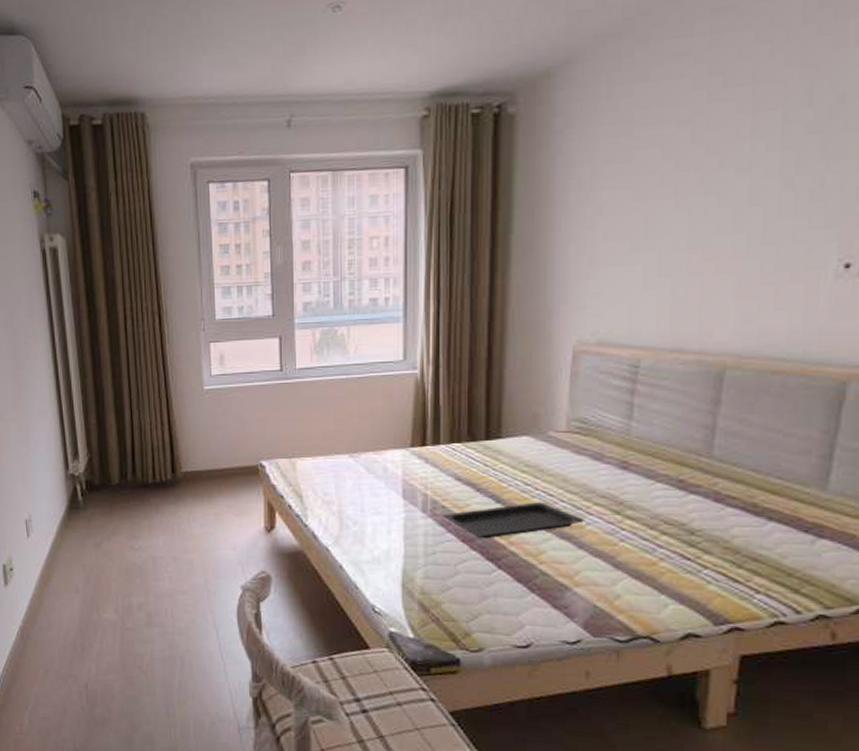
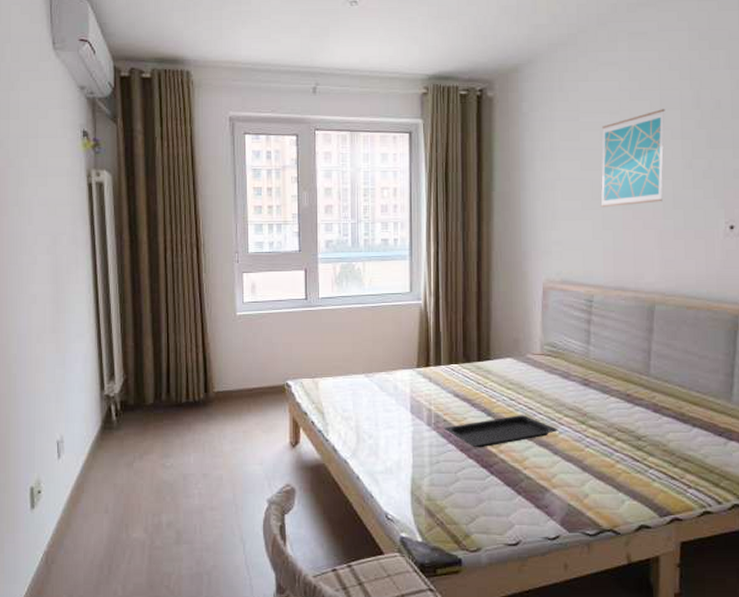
wall art: none [656,110,759,248] -> present [600,109,665,208]

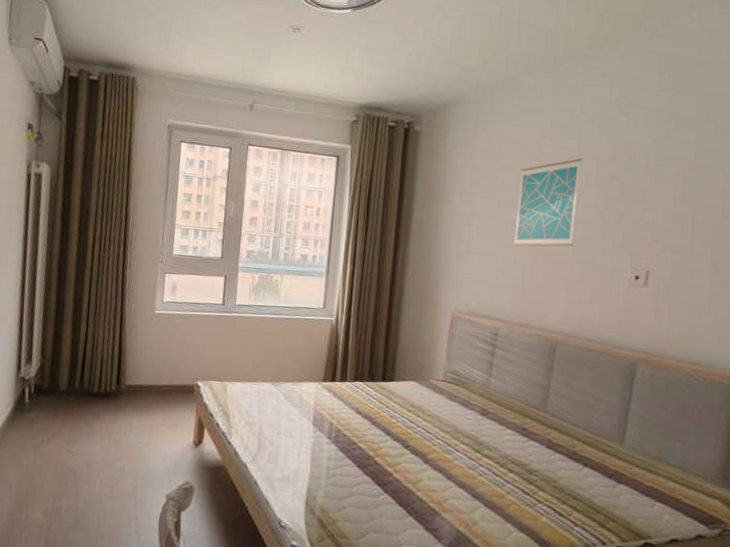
serving tray: present [444,415,557,448] -> none [343,437,453,466]

